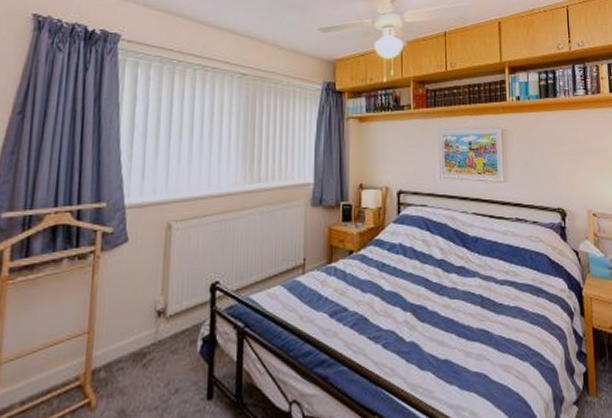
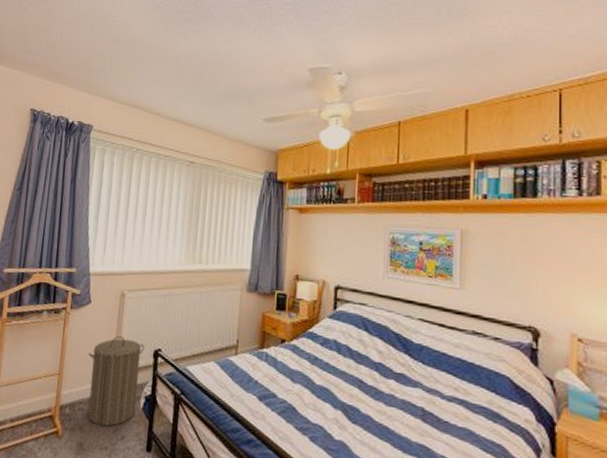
laundry hamper: none [128,273,199,383] -> present [88,335,145,427]

